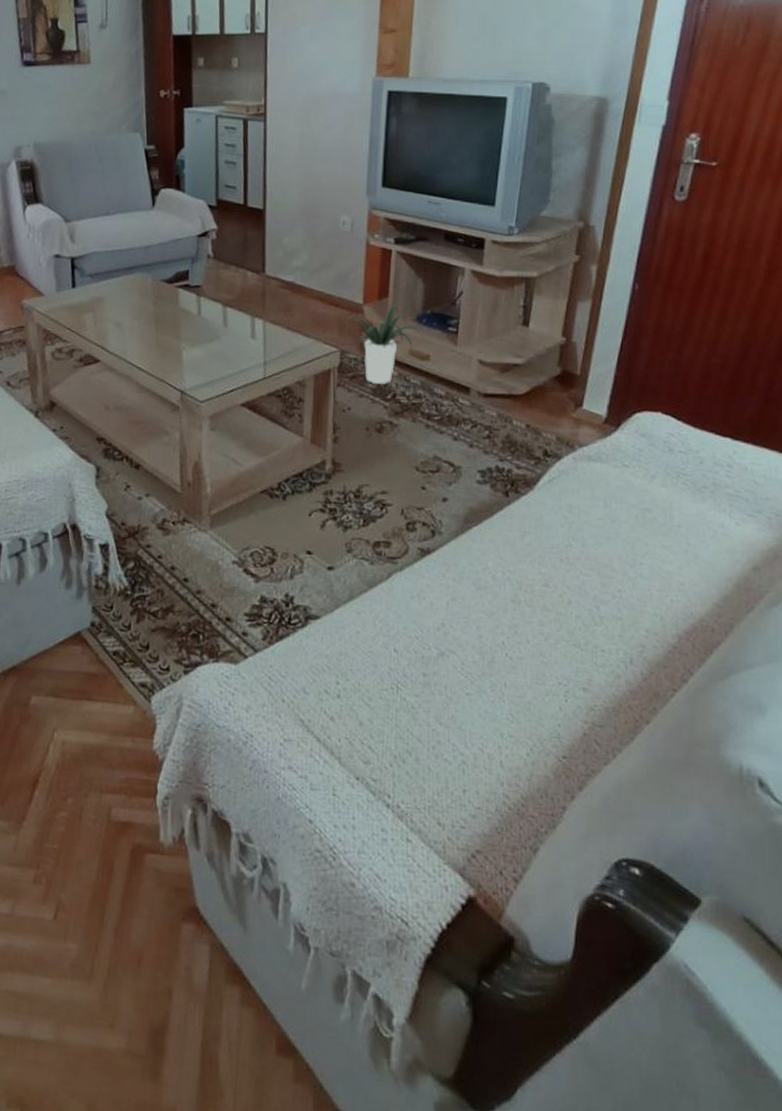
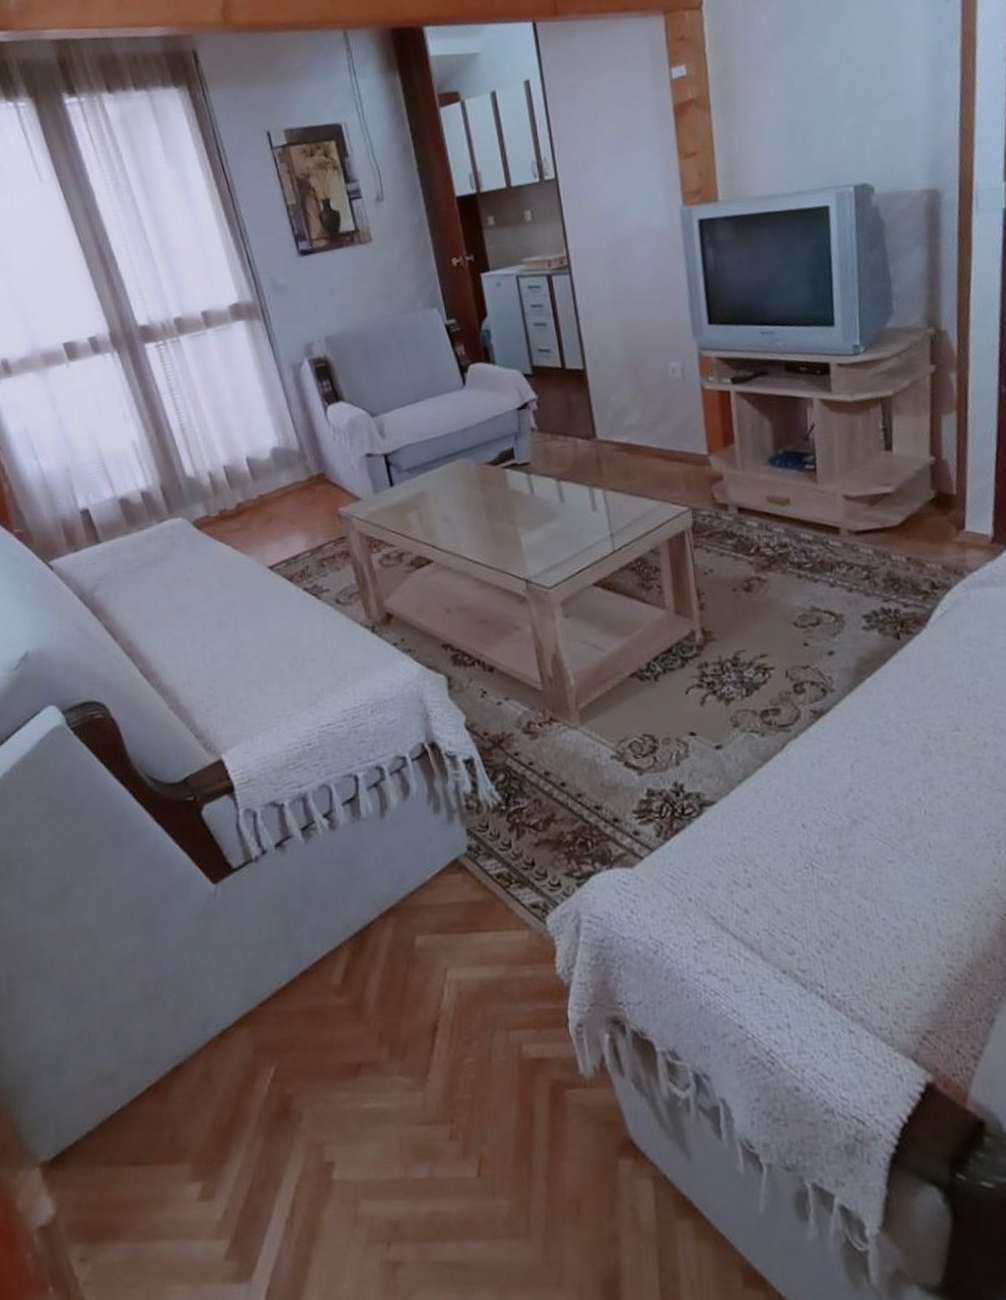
potted plant: present [343,305,423,384] -> none [689,450,779,539]

